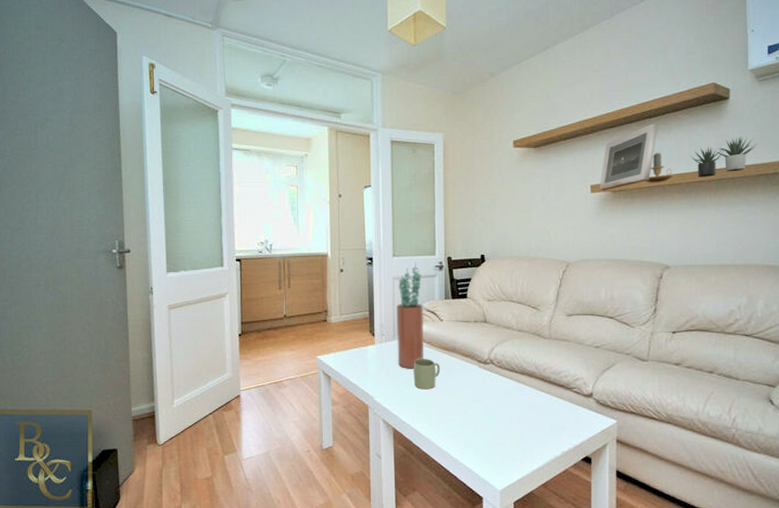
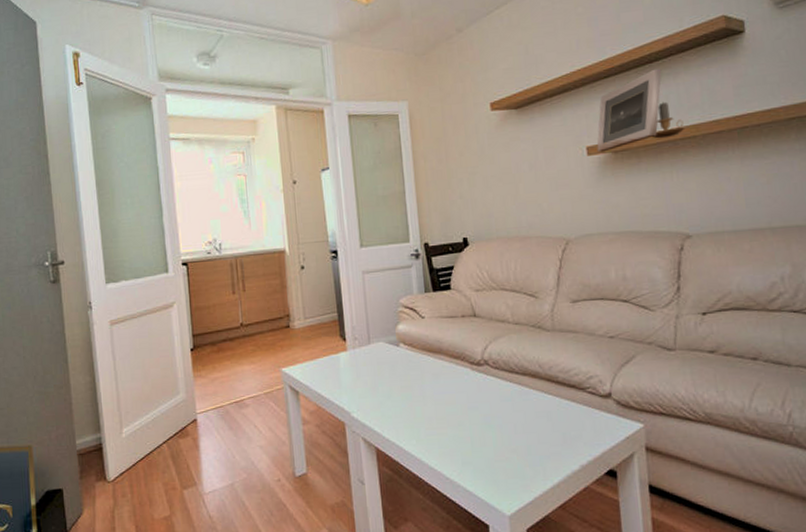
vase: present [396,262,425,369] -> none [369,252,406,377]
mug: present [413,359,441,390] -> none [394,364,427,400]
succulent plant: present [691,137,757,178] -> none [705,75,784,128]

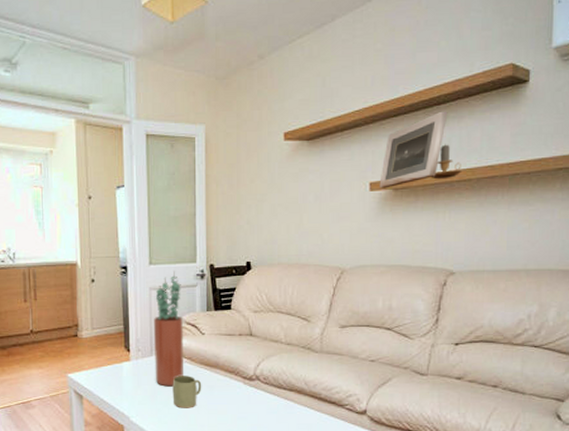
vase: none [369,252,406,377] -> present [153,270,185,387]
mug: none [394,364,427,400] -> present [172,376,202,408]

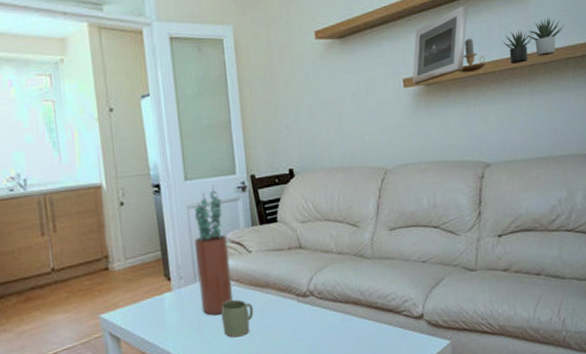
succulent plant: none [483,126,557,173] -> present [502,18,564,65]

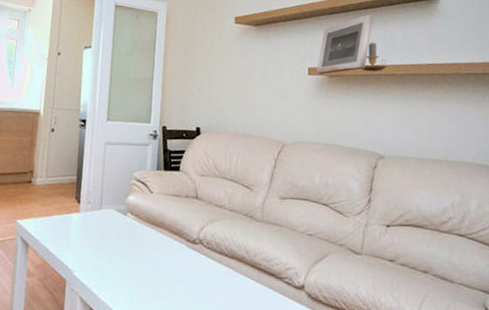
vase: present [195,185,234,316] -> none [101,128,135,243]
mug: present [221,299,254,338] -> none [117,232,147,267]
succulent plant: present [502,18,564,65] -> none [405,35,466,71]

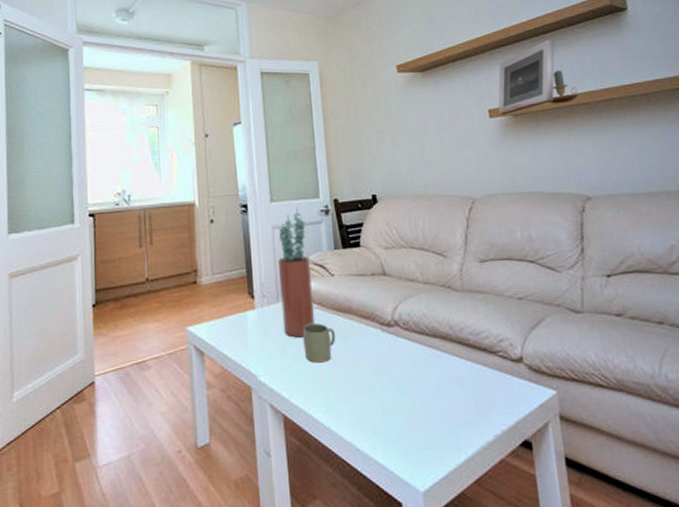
vase: none [101,128,135,243] -> present [278,207,316,338]
mug: none [117,232,147,267] -> present [302,323,336,363]

